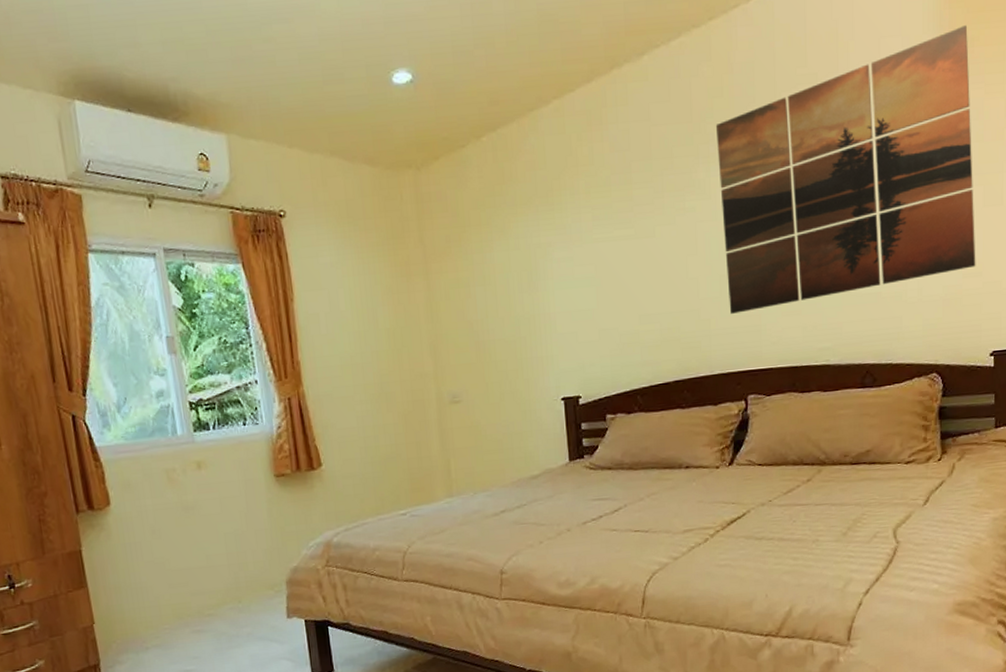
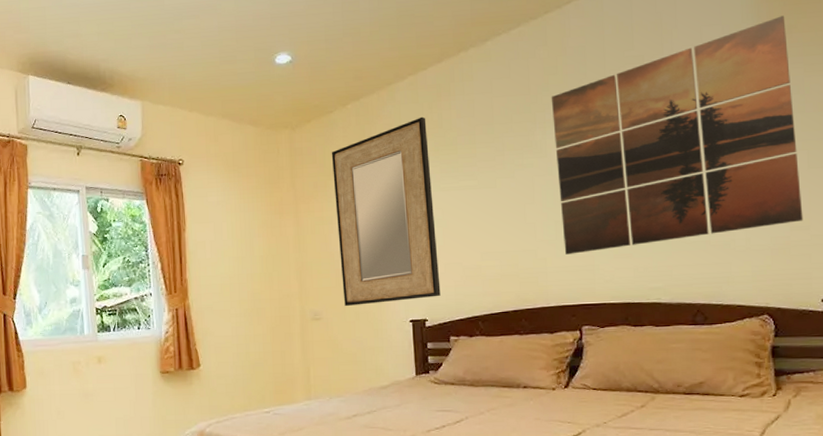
home mirror: none [465,151,595,386] -> present [331,116,441,307]

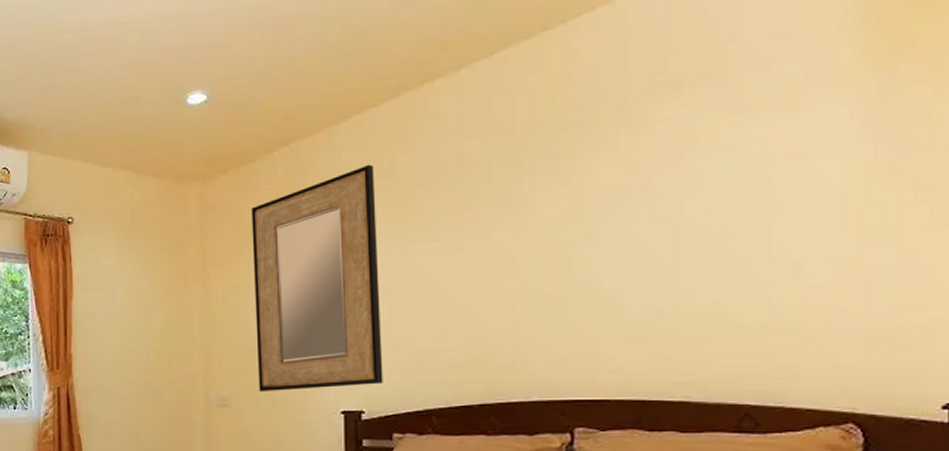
wall art: present [551,16,803,255] -> none [545,19,919,336]

